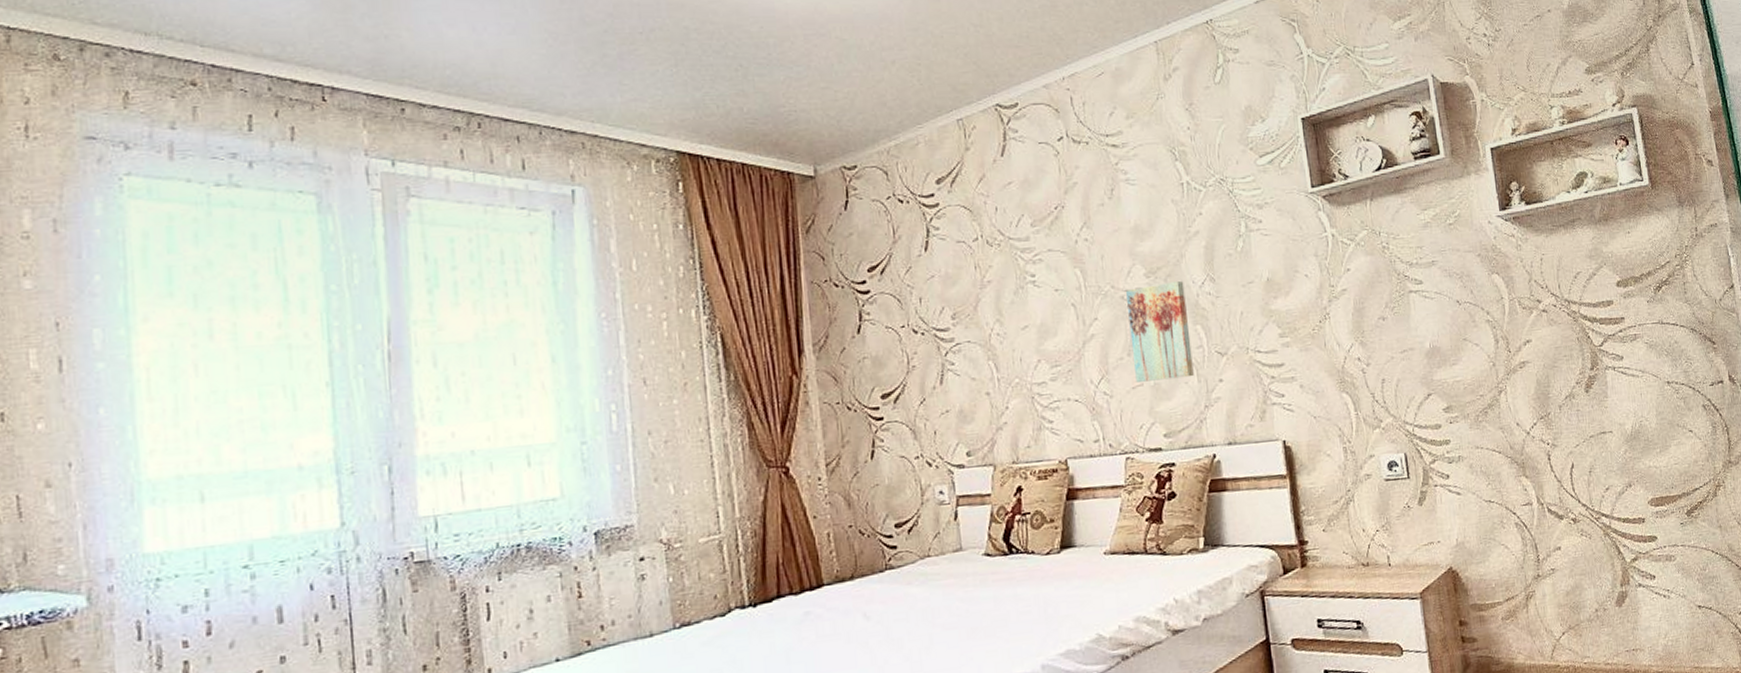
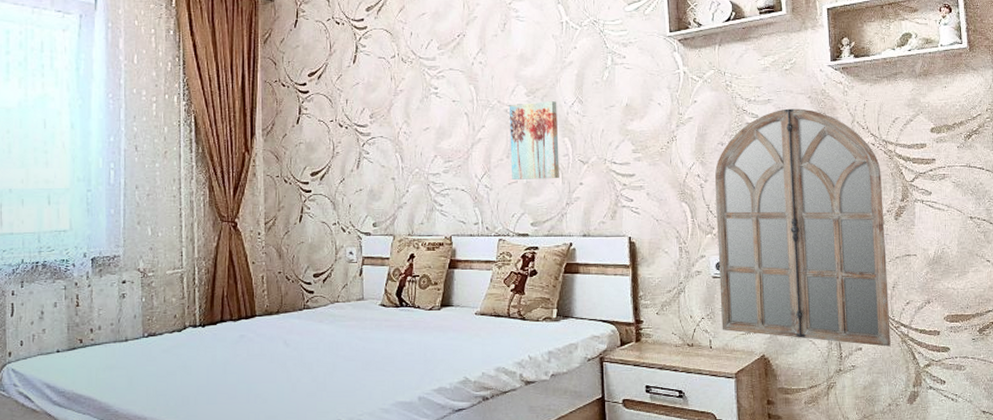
home mirror: none [1378,269,1592,544] -> present [715,108,891,347]

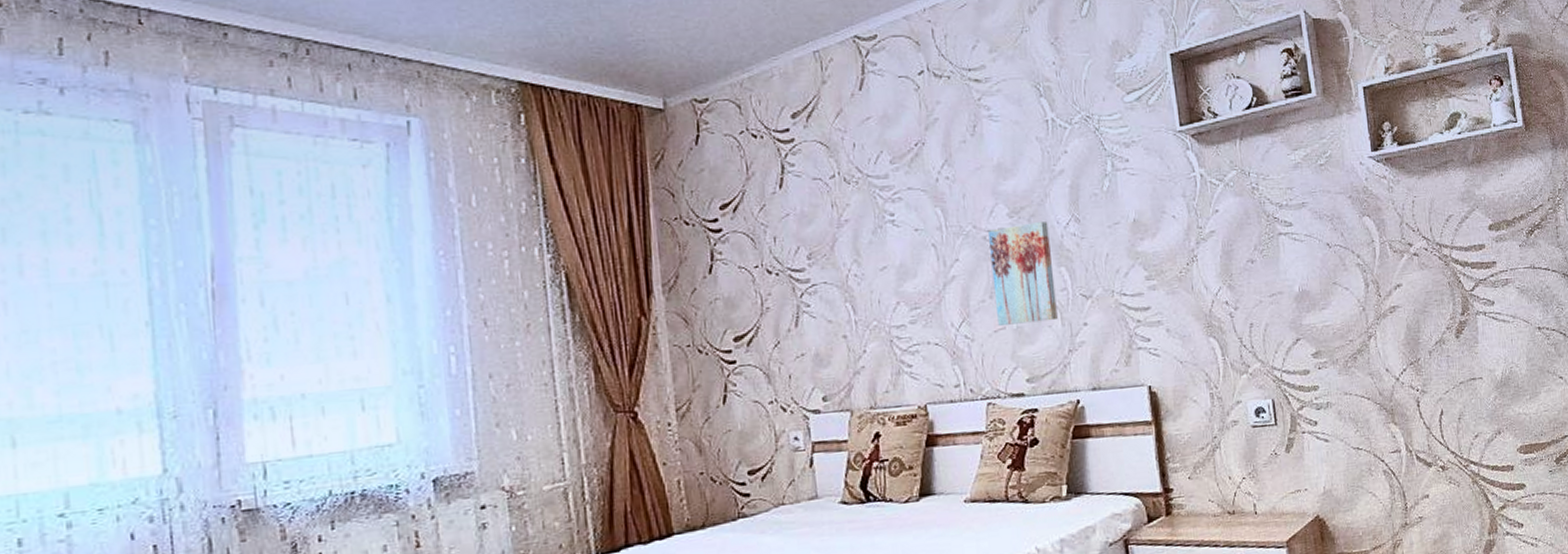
home mirror: present [715,108,891,347] -> none [1246,211,1461,491]

